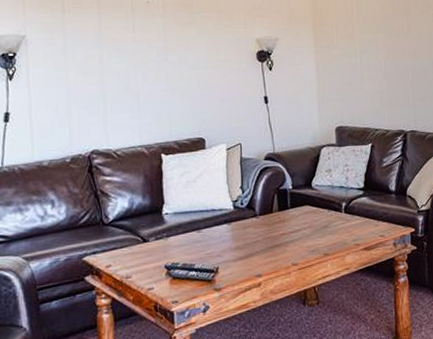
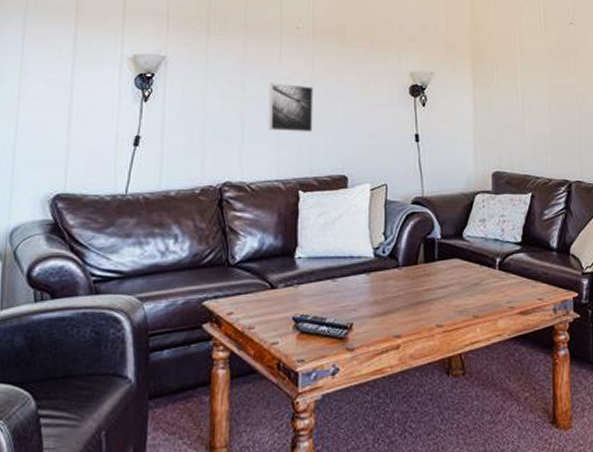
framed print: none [125,55,170,101] -> present [268,83,313,132]

